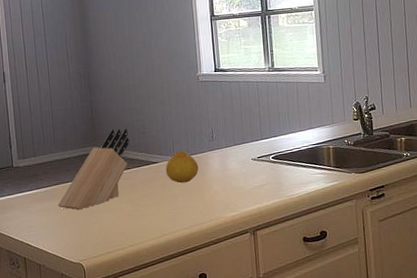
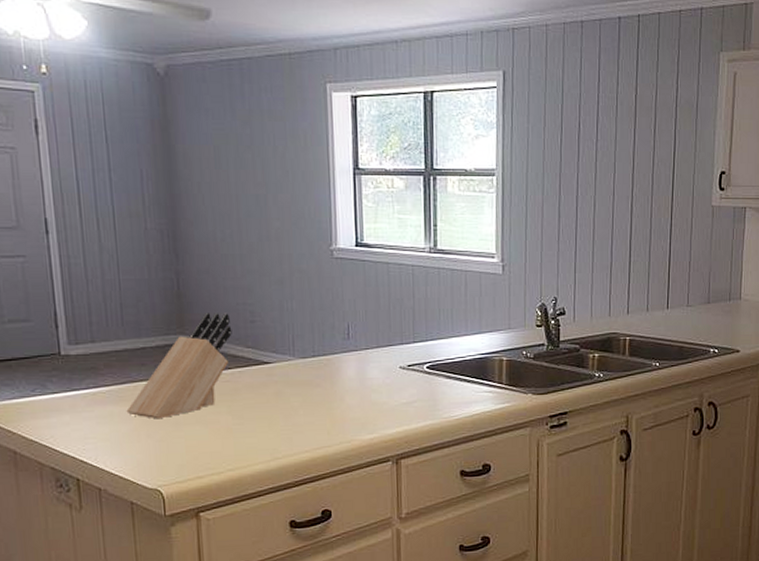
fruit: present [165,151,199,183] -> none [281,350,327,393]

